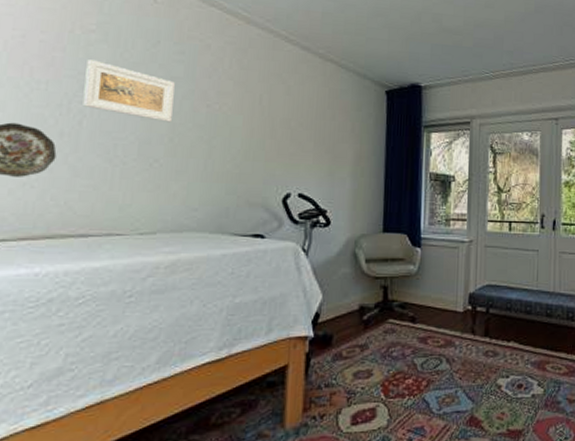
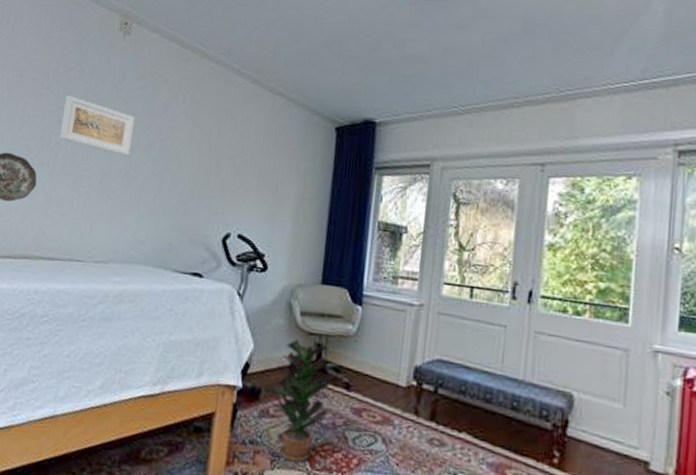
potted plant: none [333,285,398,396] -> present [261,339,331,463]

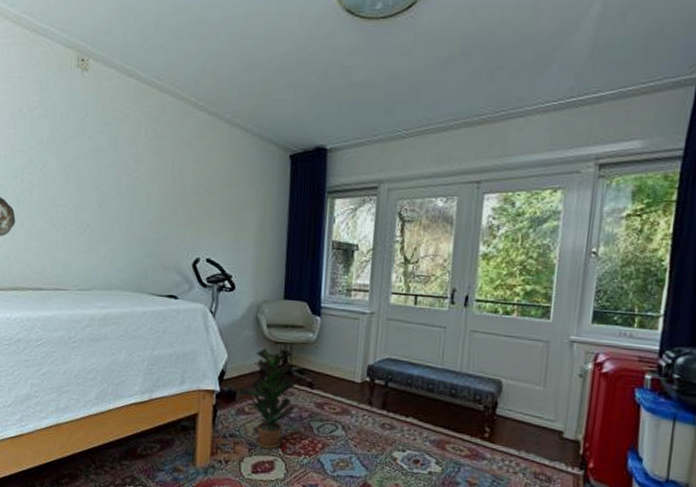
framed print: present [59,96,135,156] -> none [32,135,101,191]

